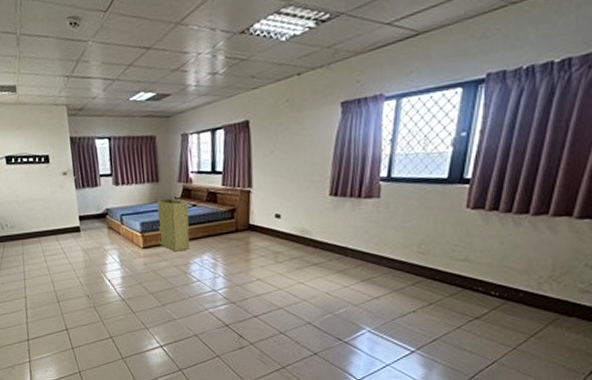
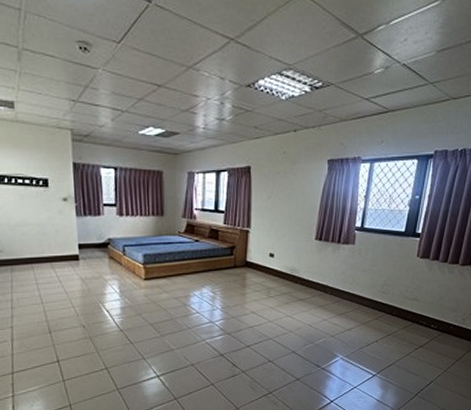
laundry hamper: present [156,198,190,252] -> none [160,233,192,284]

